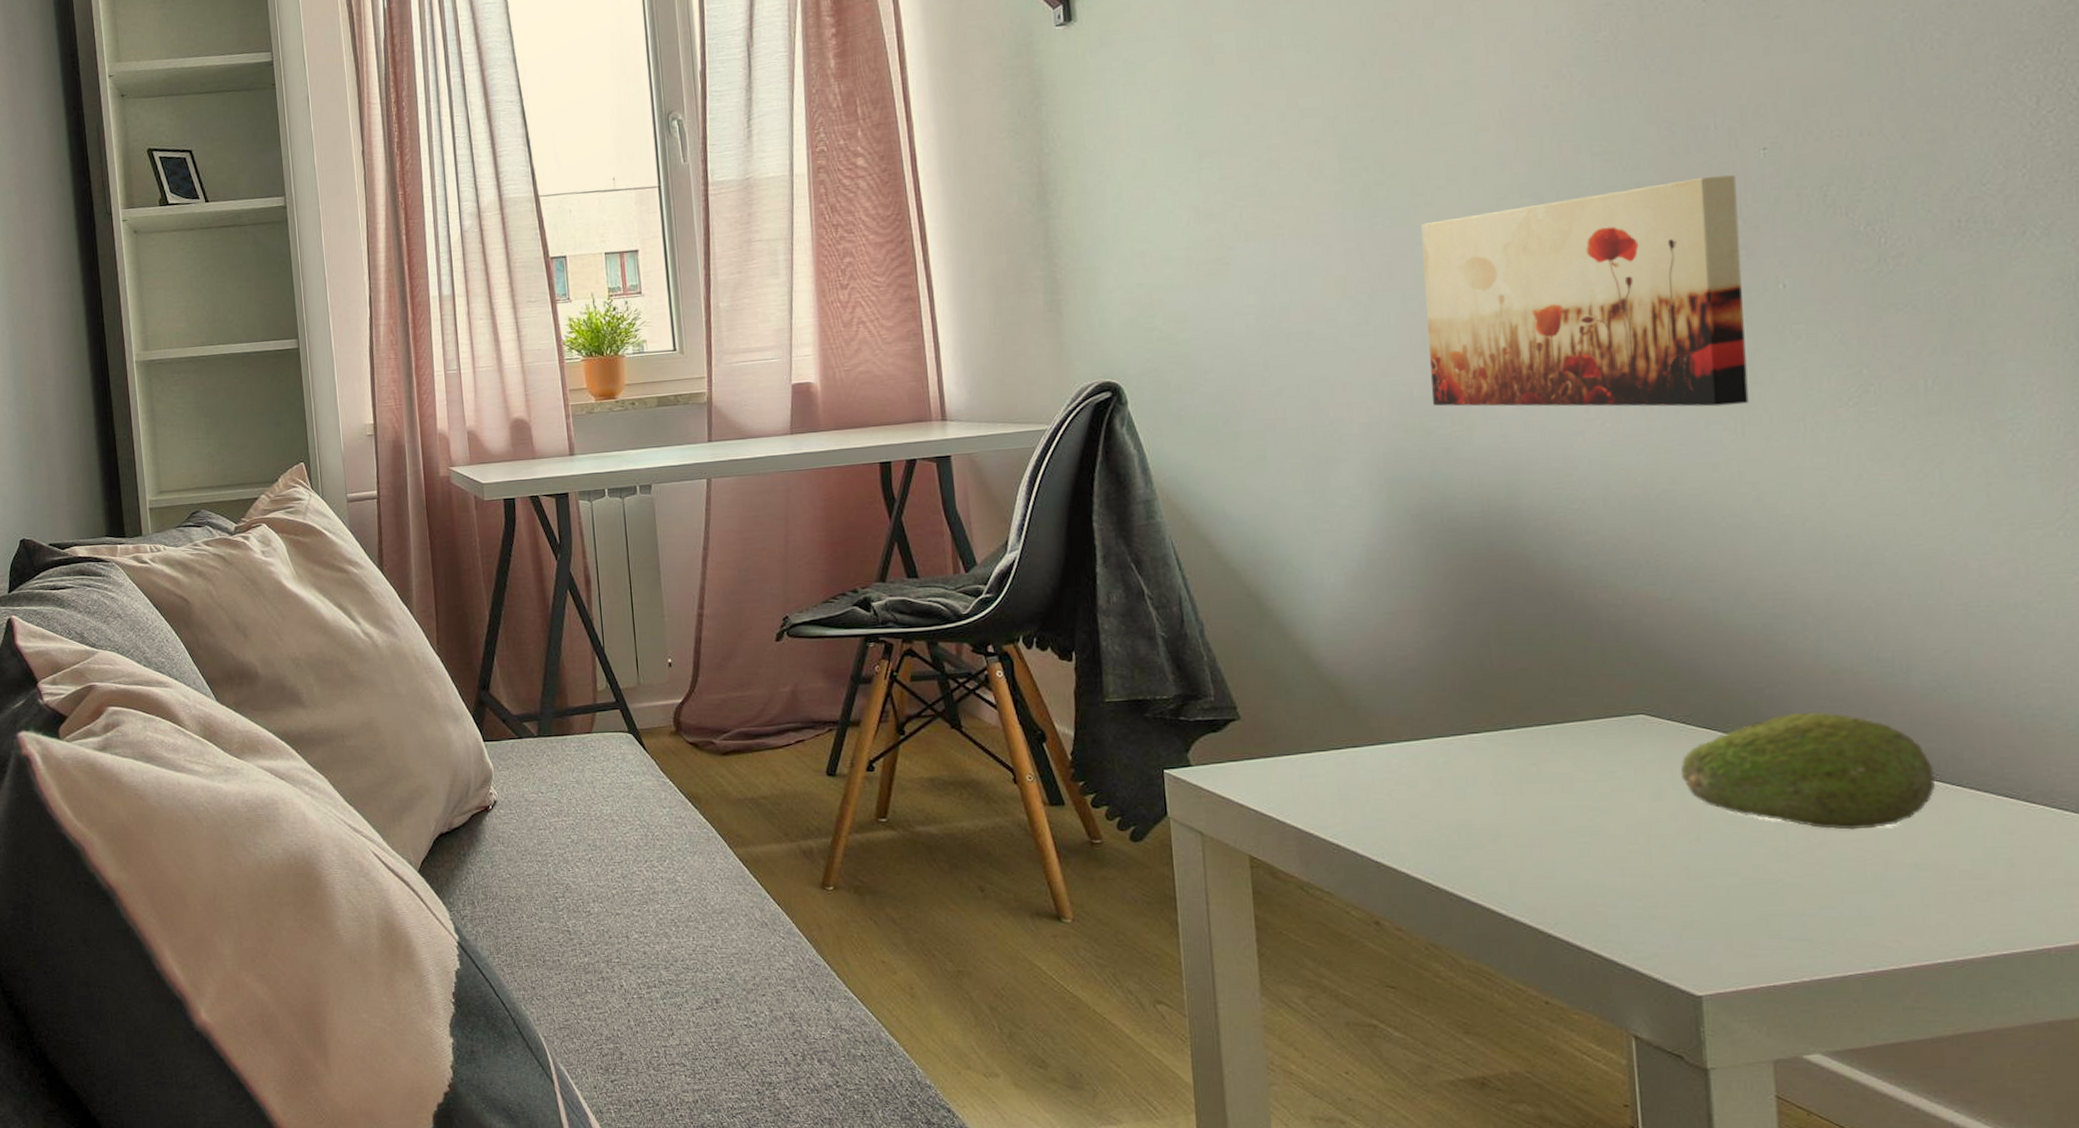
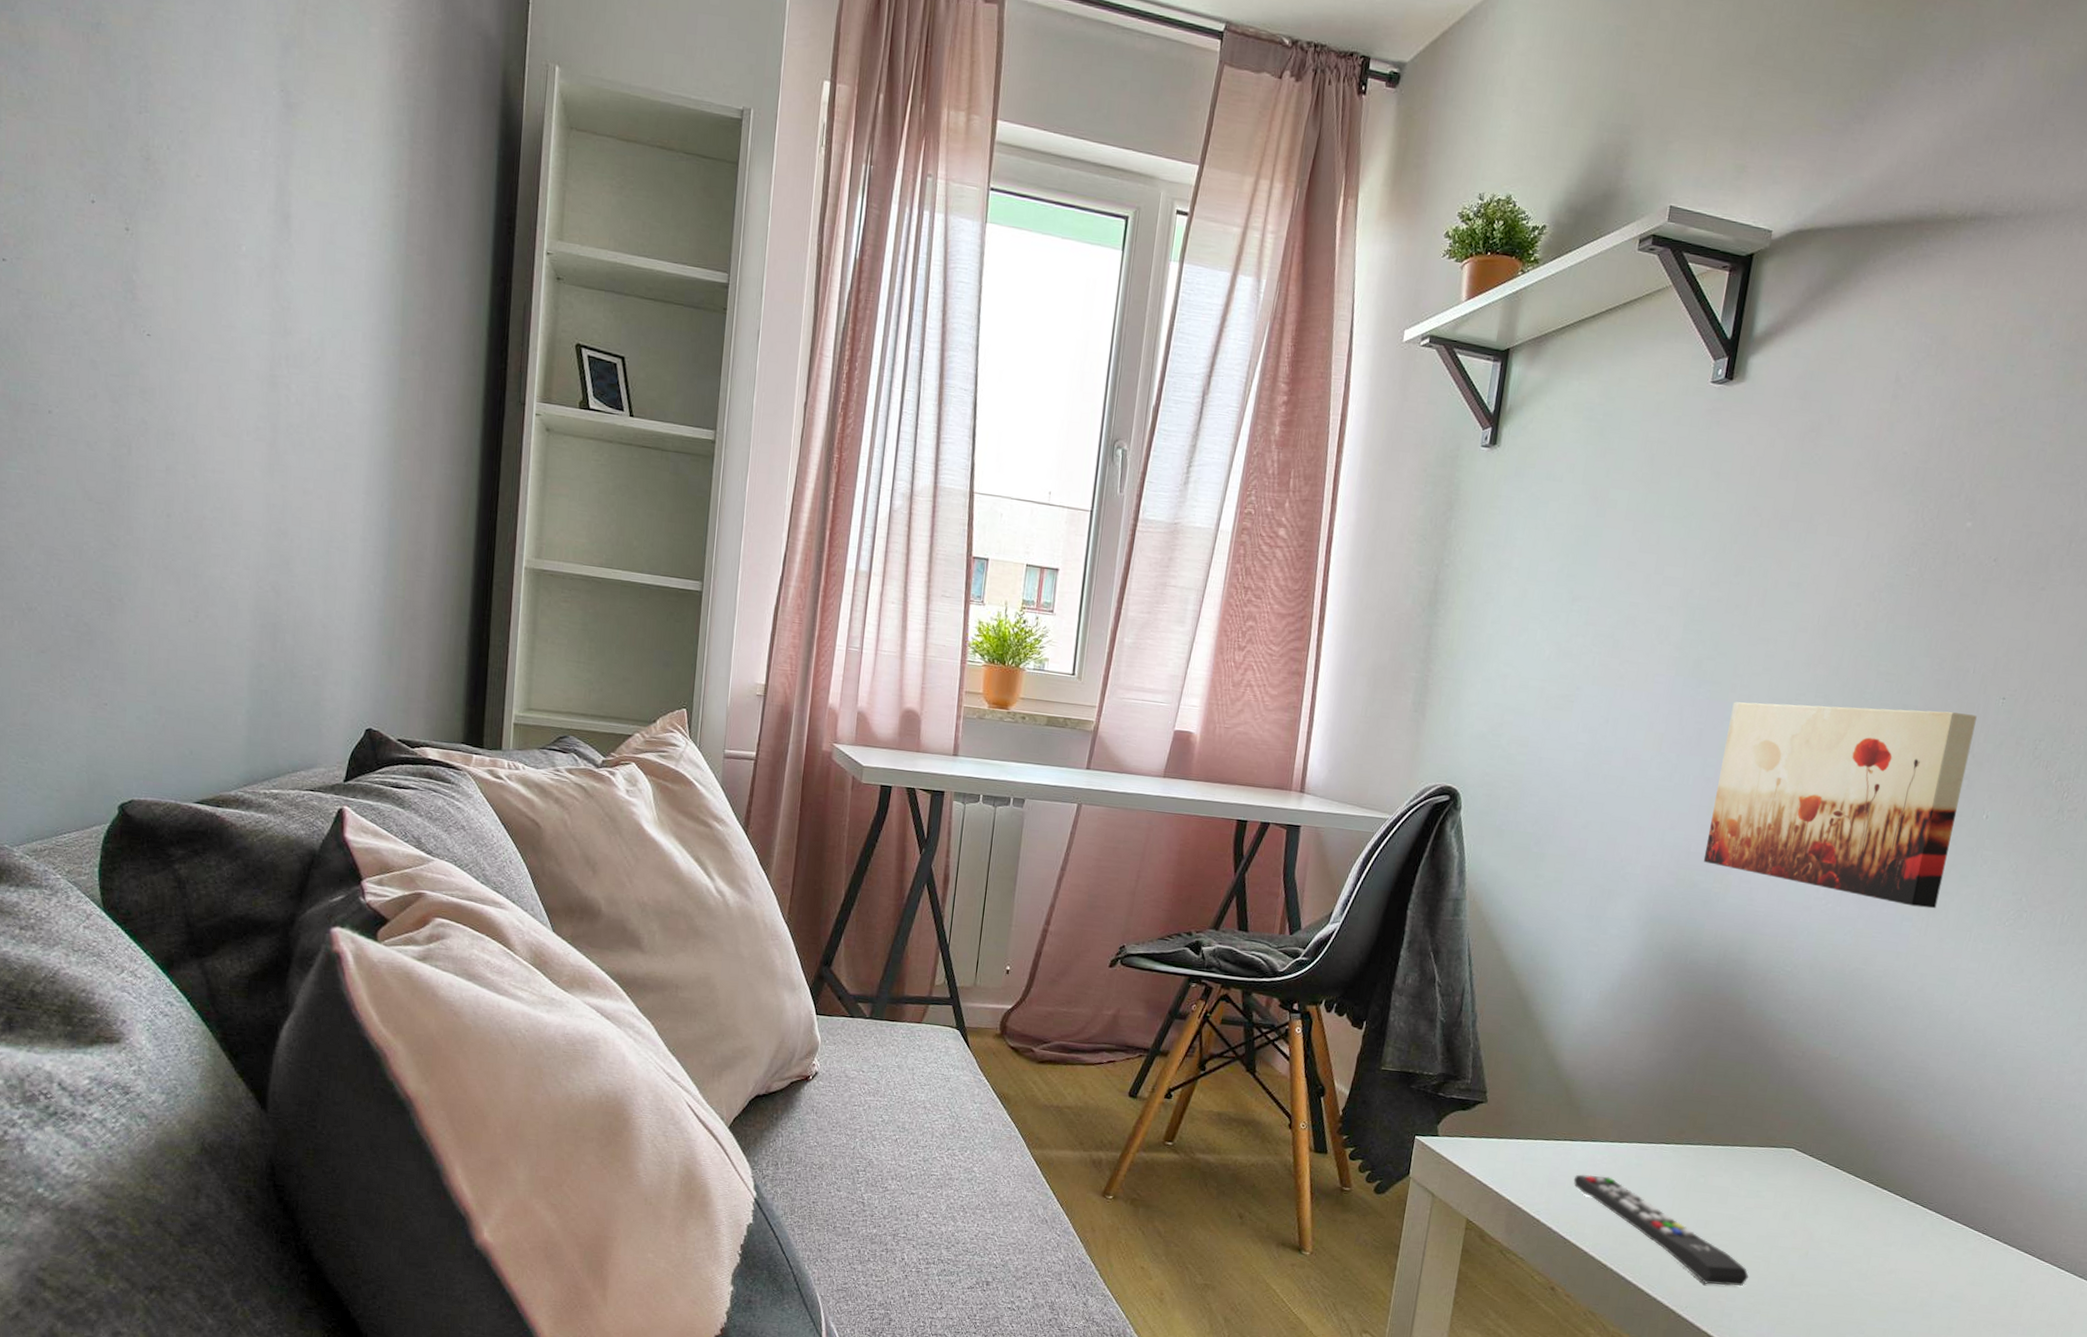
remote control: none [1369,782,1629,892] -> present [1573,1174,1749,1286]
fruit: present [1680,711,1935,830] -> none [1807,1164,1985,1264]

